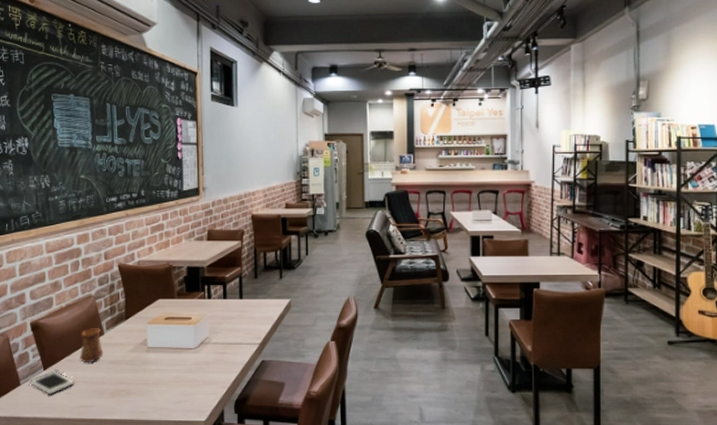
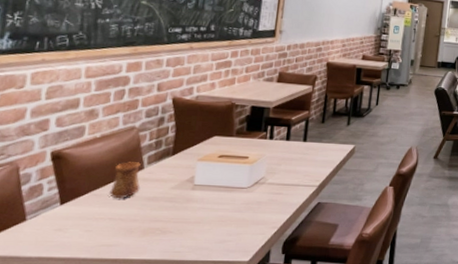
cell phone: present [29,371,75,395] -> none [38,206,99,232]

